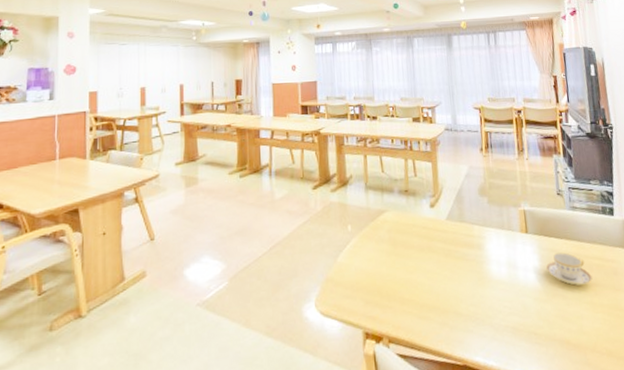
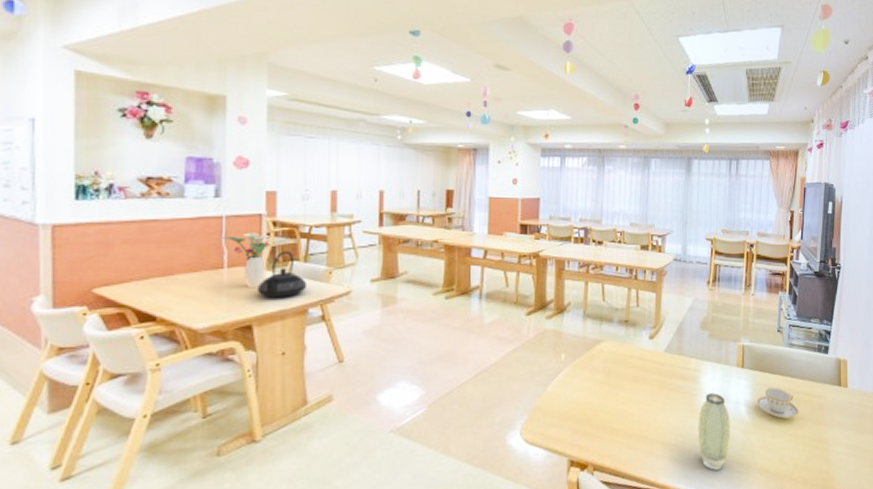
flower arrangement: none [51,127,92,177] -> present [217,232,270,289]
teapot: none [82,142,123,184] -> present [256,251,308,298]
vase: none [488,260,524,342] -> present [697,393,730,470]

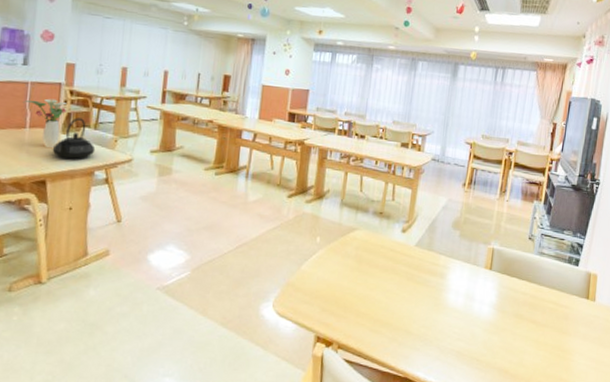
vase: present [697,393,730,470] -> none [440,290,474,364]
teacup: present [756,387,799,419] -> none [501,292,544,324]

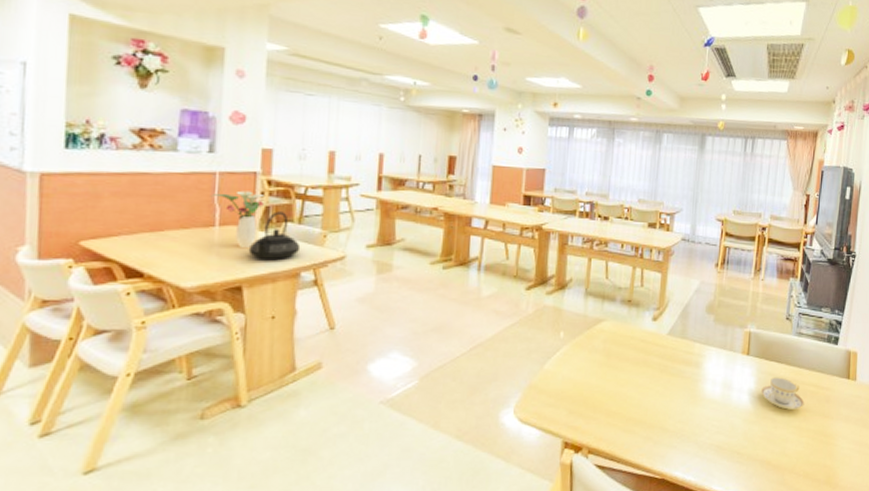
teacup: none [501,292,544,324] -> present [760,377,805,410]

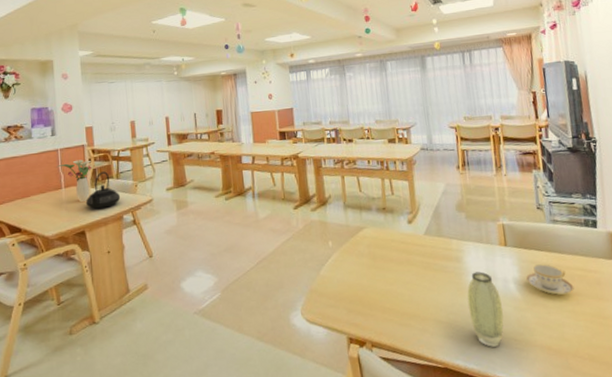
vase: none [697,380,732,459] -> present [467,271,504,347]

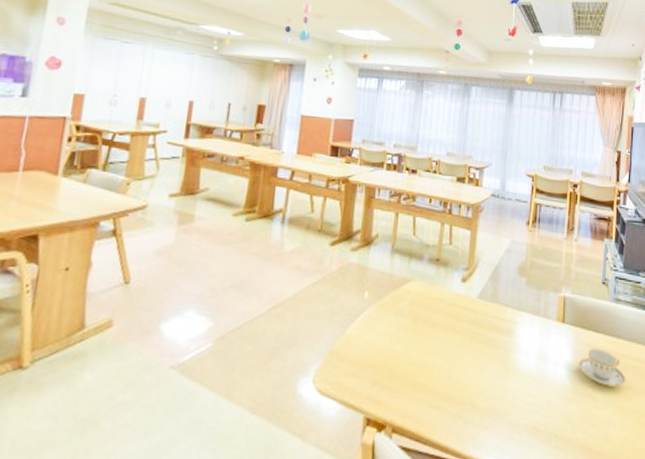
flower arrangement: present [56,159,91,203] -> none [17,135,71,195]
teapot: present [85,171,121,209] -> none [48,157,103,207]
vase: present [467,271,504,347] -> none [511,350,548,443]

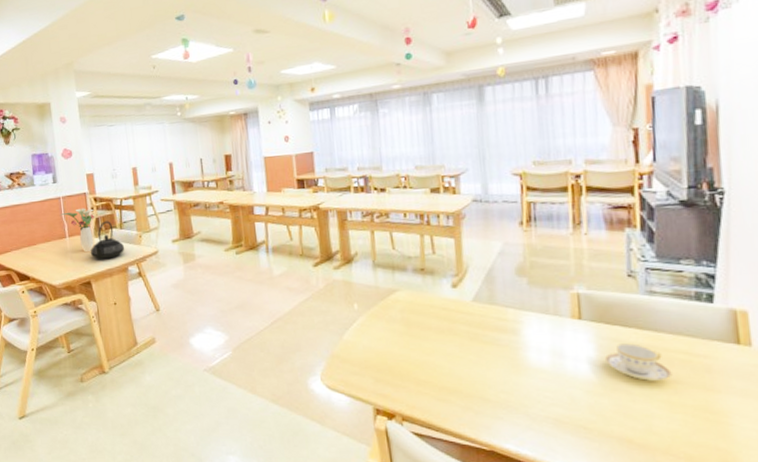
flower arrangement: none [17,135,71,195] -> present [59,208,94,253]
teapot: none [48,157,103,207] -> present [90,221,125,259]

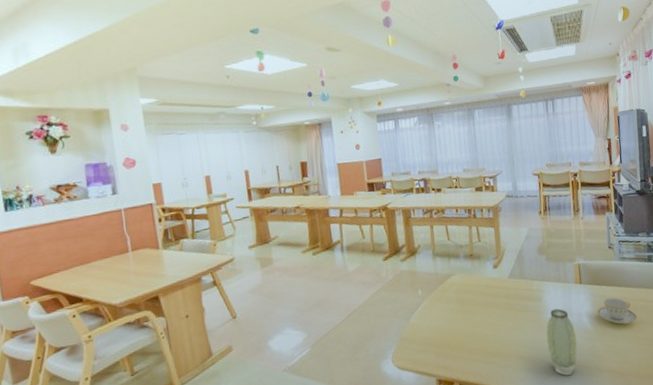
flower arrangement: present [59,208,94,253] -> none [120,219,162,266]
teapot: present [90,221,125,259] -> none [157,231,198,272]
vase: none [524,347,571,433] -> present [546,308,577,376]

